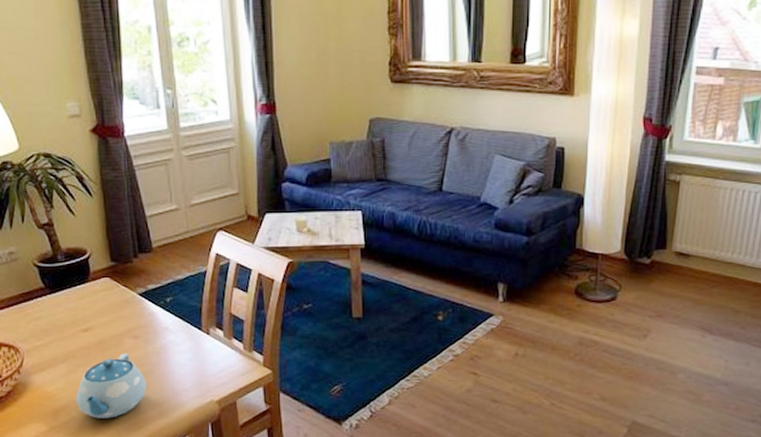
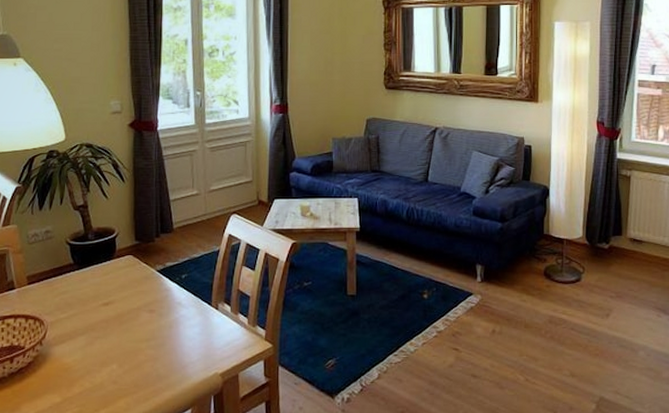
teapot: present [75,353,147,419] -> none [90,326,158,390]

